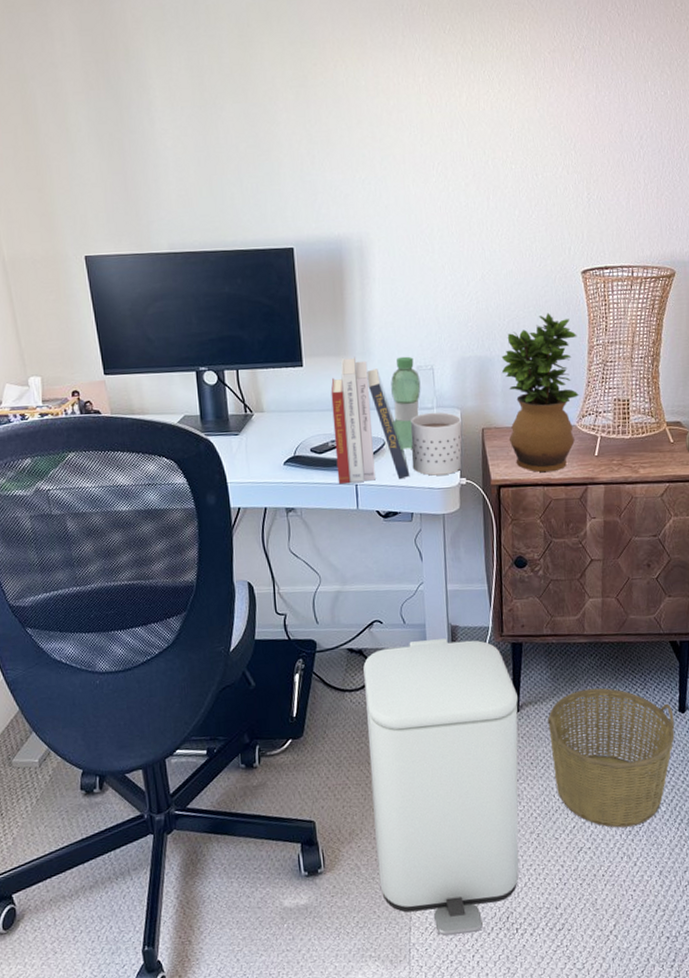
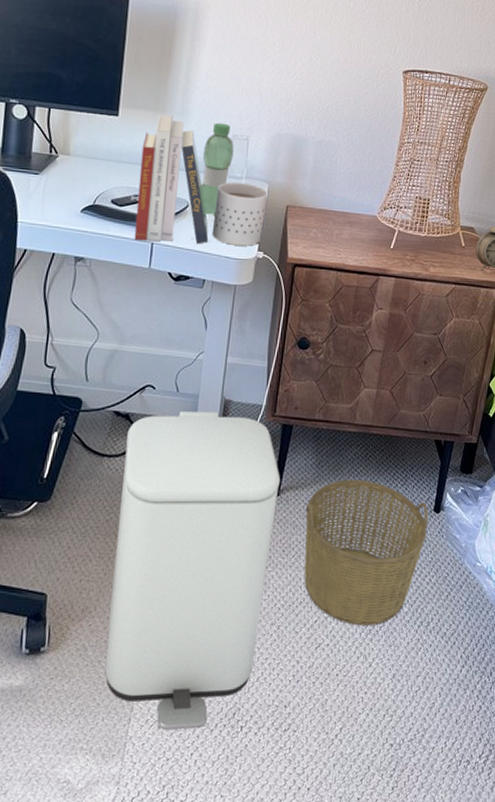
potted plant: present [501,313,579,472] -> none [311,104,391,258]

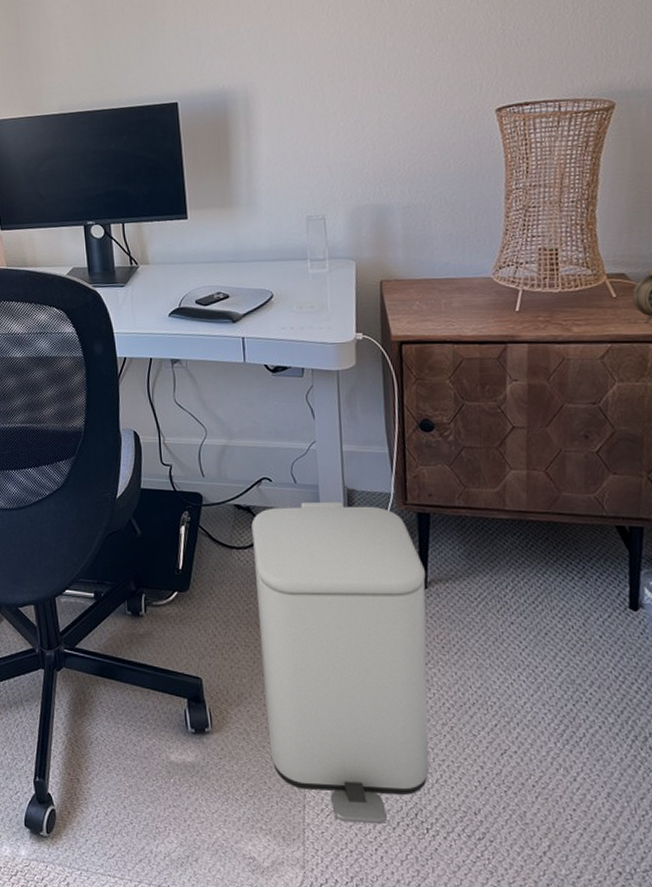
books: present [134,113,209,244] -> none [216,207,301,337]
water bottle: present [201,122,234,215] -> none [278,206,312,302]
mug: present [212,181,269,246] -> none [300,263,358,330]
basket: present [304,479,429,626] -> none [460,571,625,735]

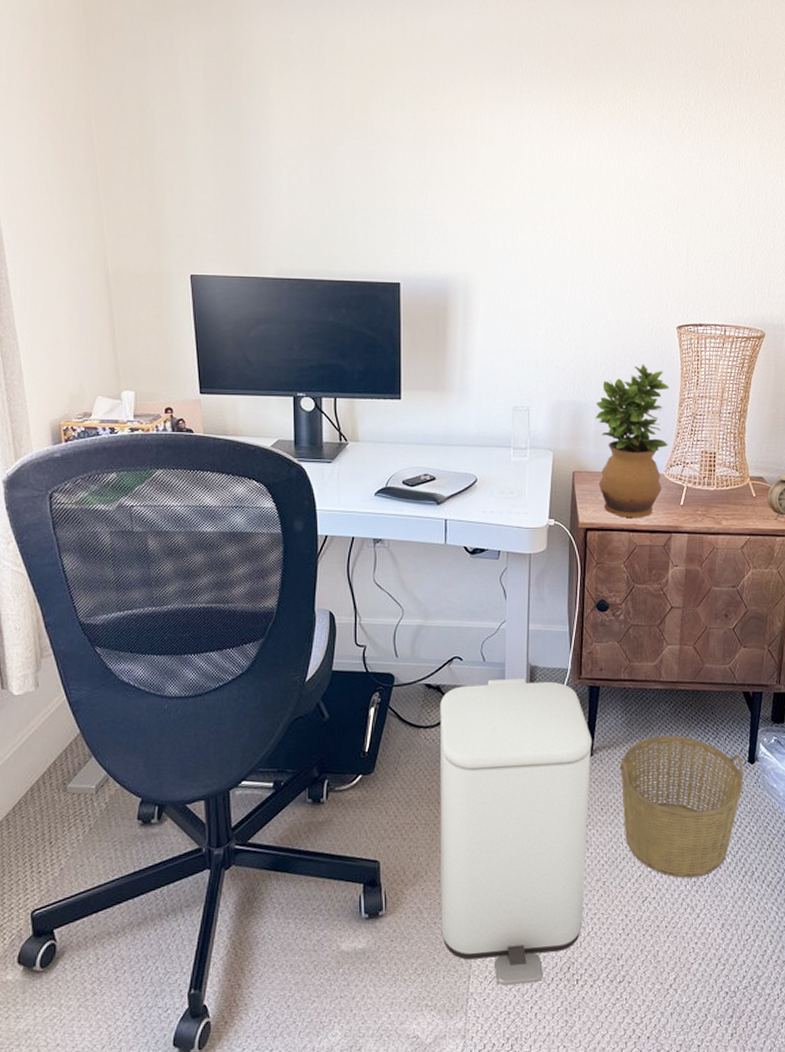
potted plant: none [401,156,495,329] -> present [595,364,670,518]
basket: none [460,571,625,735] -> present [619,735,744,878]

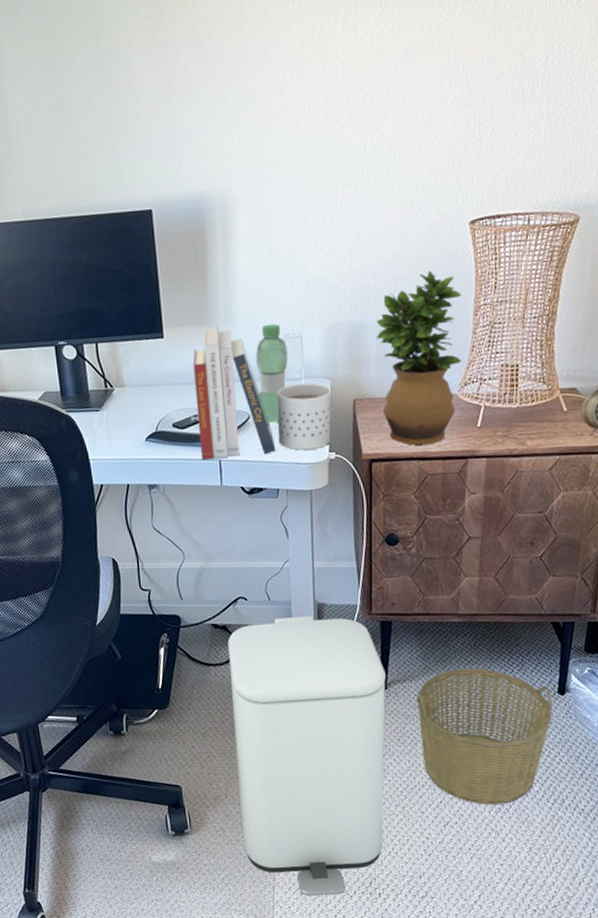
books: none [427,393,500,519] -> present [193,325,276,461]
water bottle: none [486,396,516,487] -> present [255,323,288,423]
mug: none [502,452,554,515] -> present [276,383,332,450]

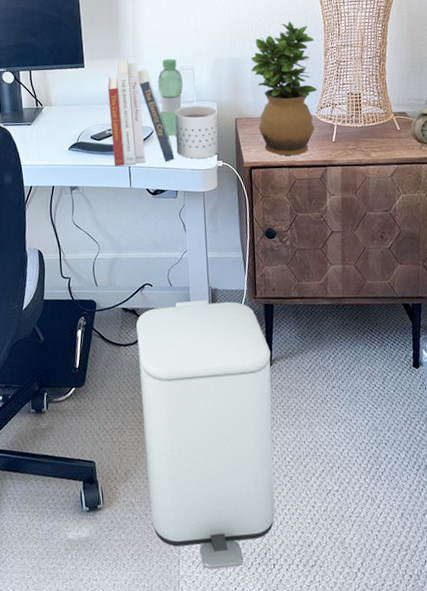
basket: present [416,668,553,805] -> none [296,345,411,473]

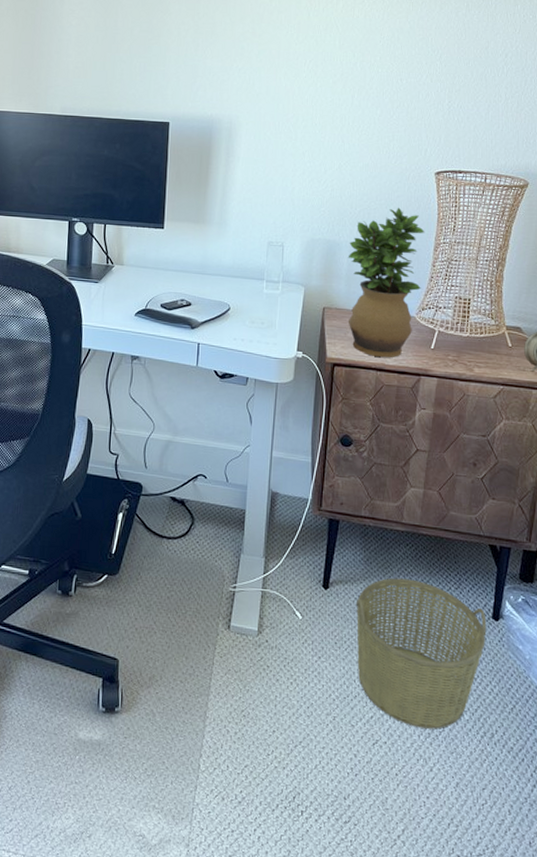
books: present [107,59,175,167] -> none [182,225,250,345]
pedal bin: present [136,300,275,570] -> none [172,501,329,806]
water bottle: present [157,58,183,137] -> none [241,231,270,317]
mug: present [174,105,219,159] -> none [253,285,305,346]
basket: none [296,345,411,473] -> present [355,578,487,729]

